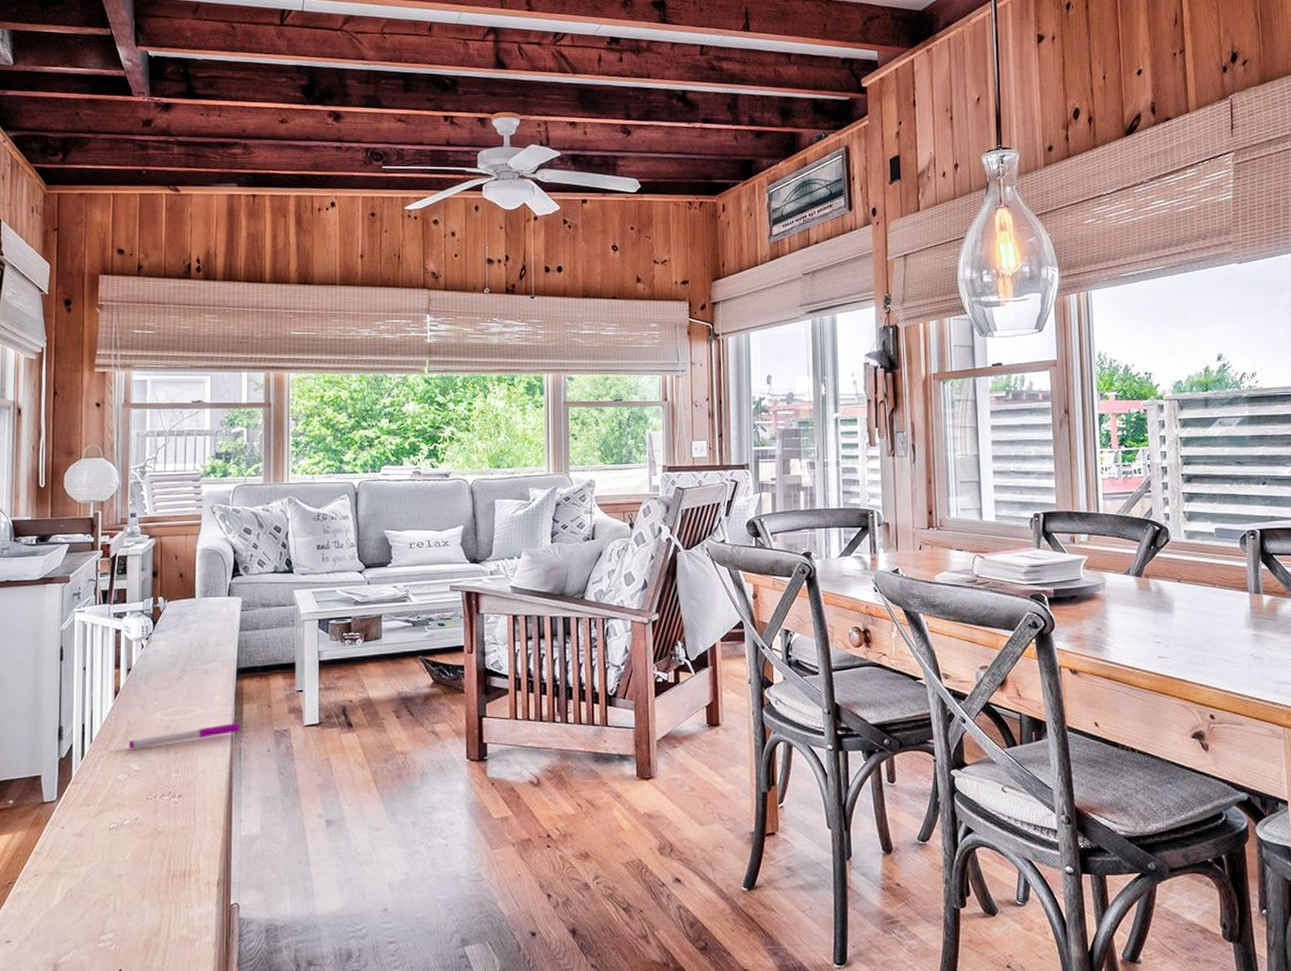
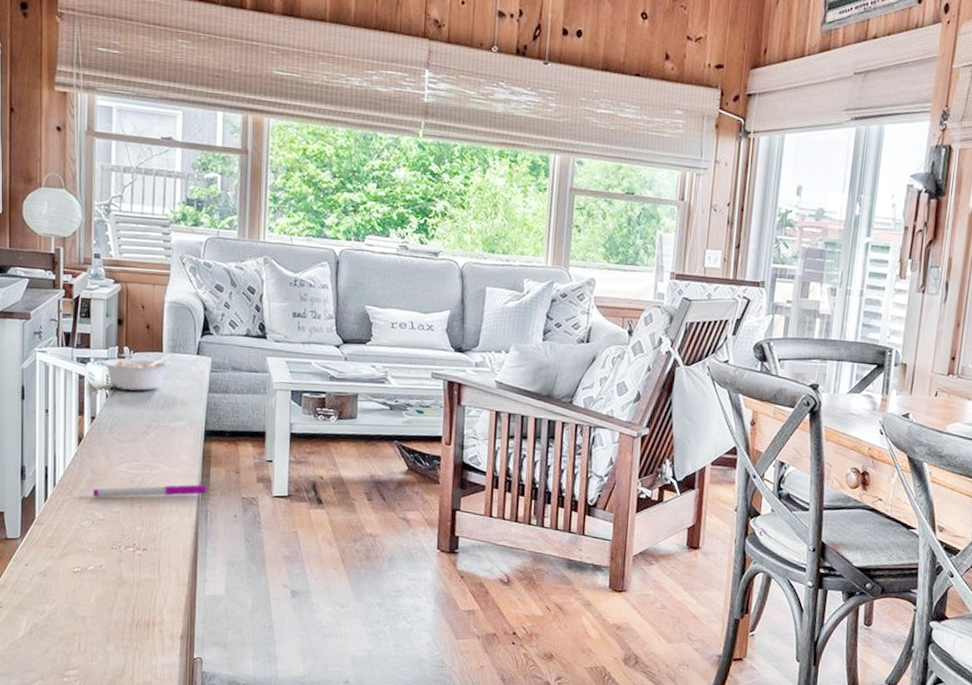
legume: none [137,599,204,638] -> present [101,354,172,391]

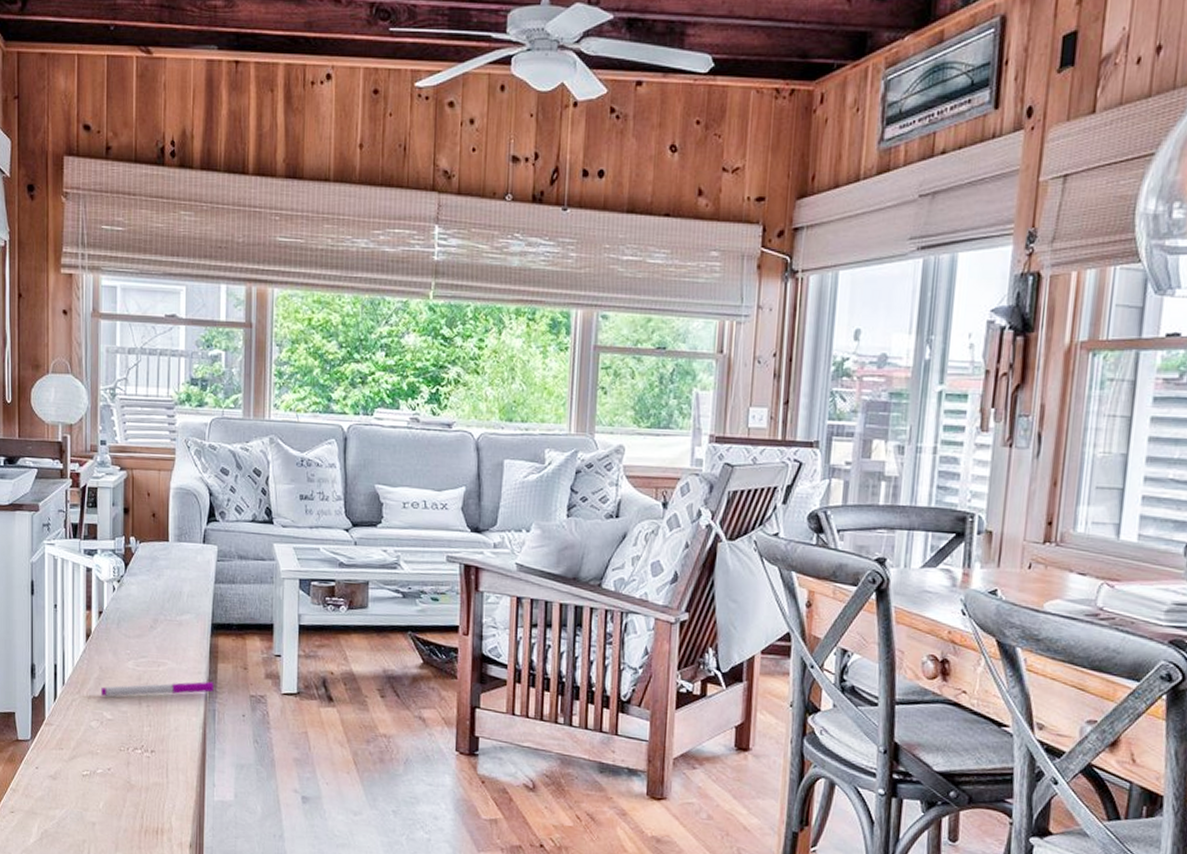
legume: present [101,354,172,391] -> none [108,543,178,583]

